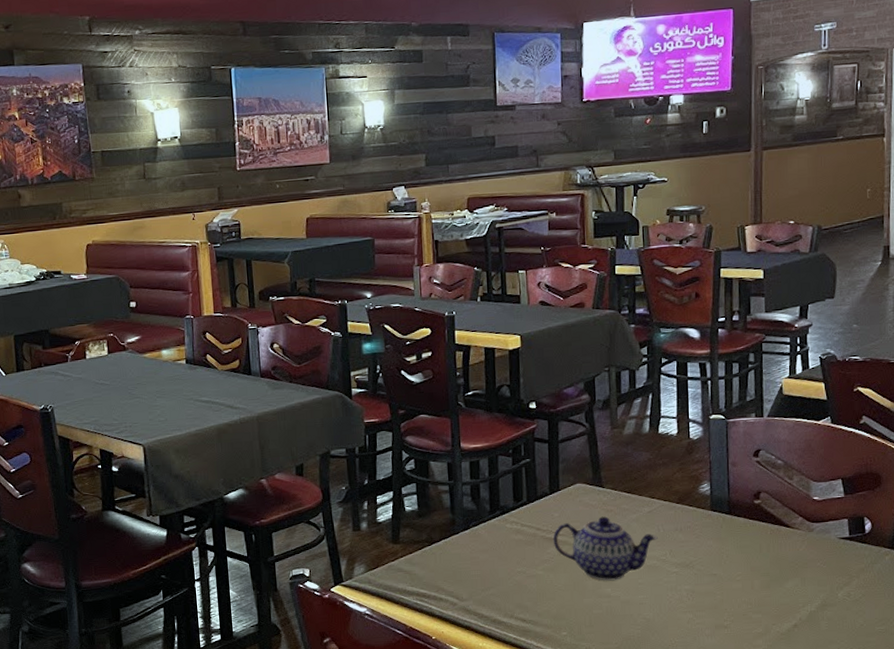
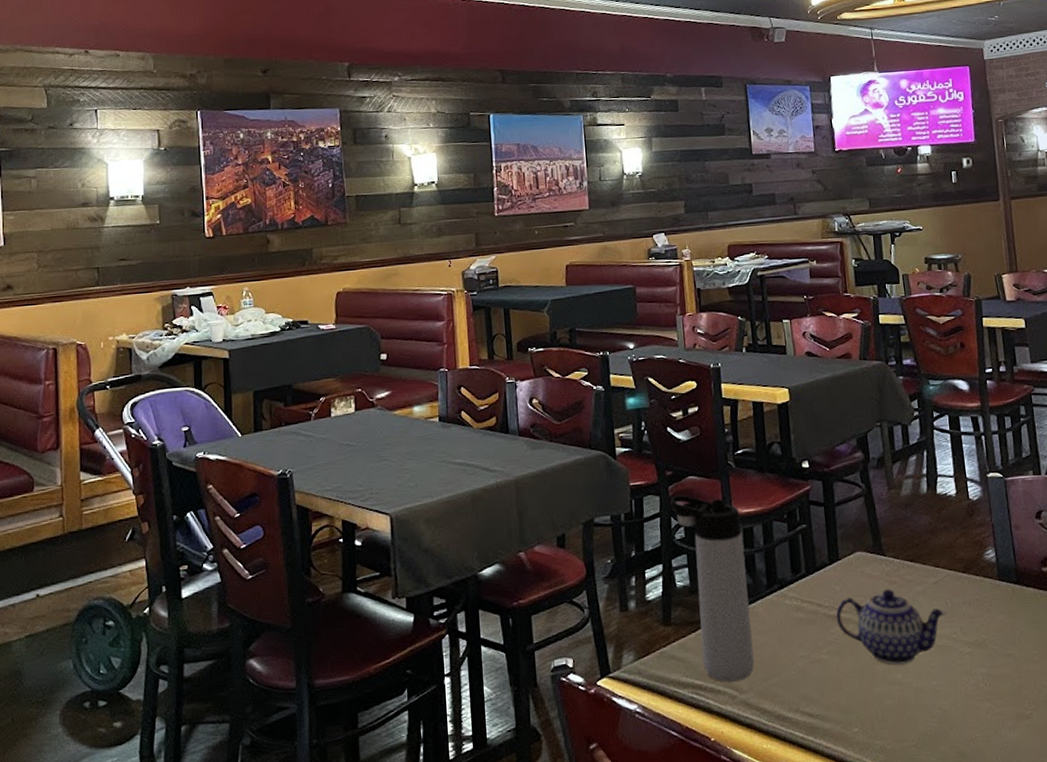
thermos bottle: none [402,431,475,592] -> present [670,495,755,682]

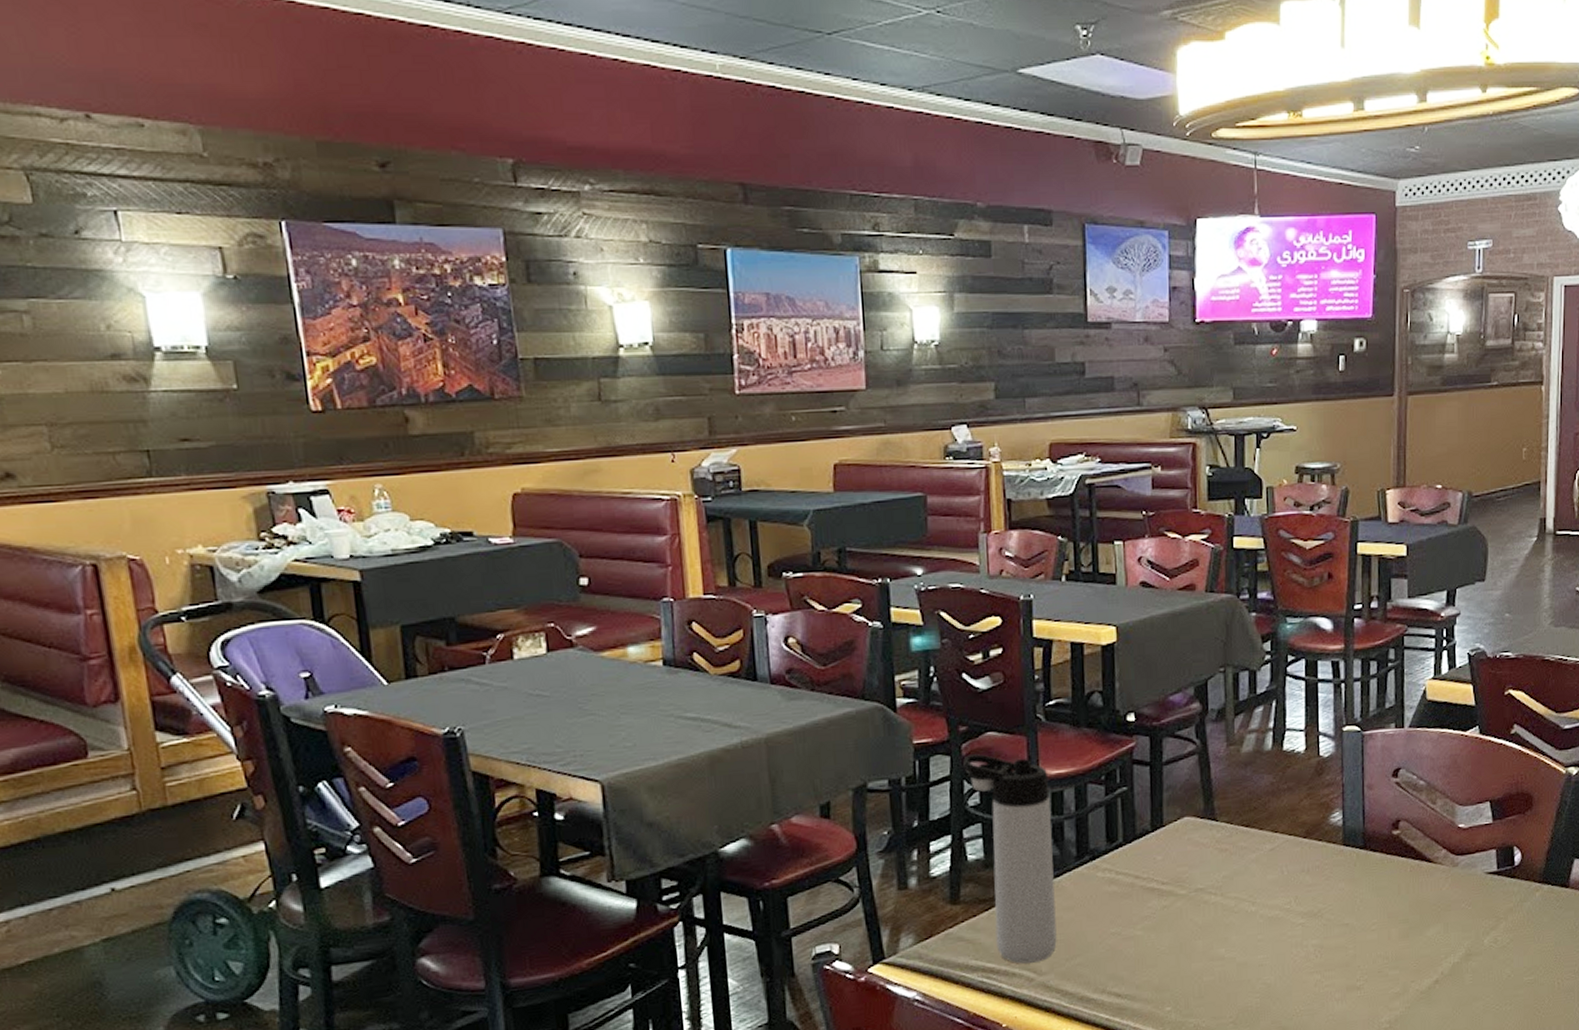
teapot: present [835,589,947,665] -> none [1155,857,1281,939]

